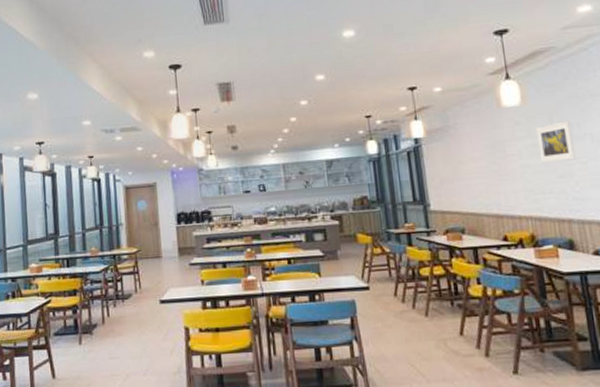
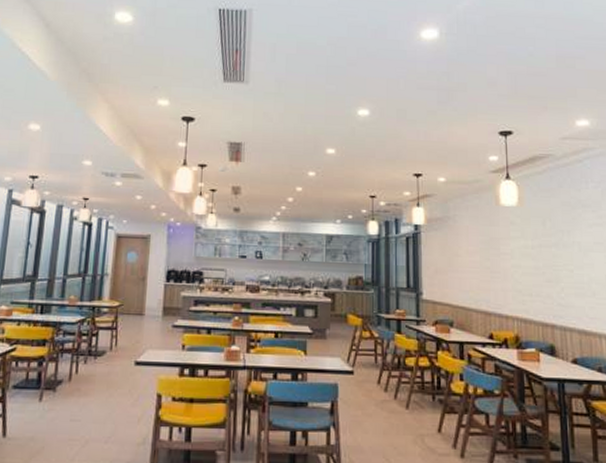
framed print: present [536,121,576,164] -> none [530,227,563,266]

